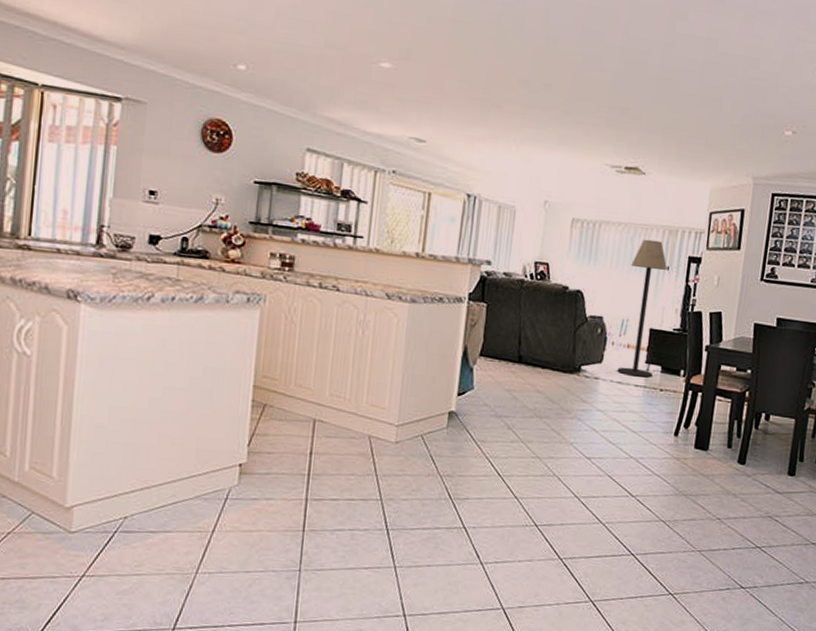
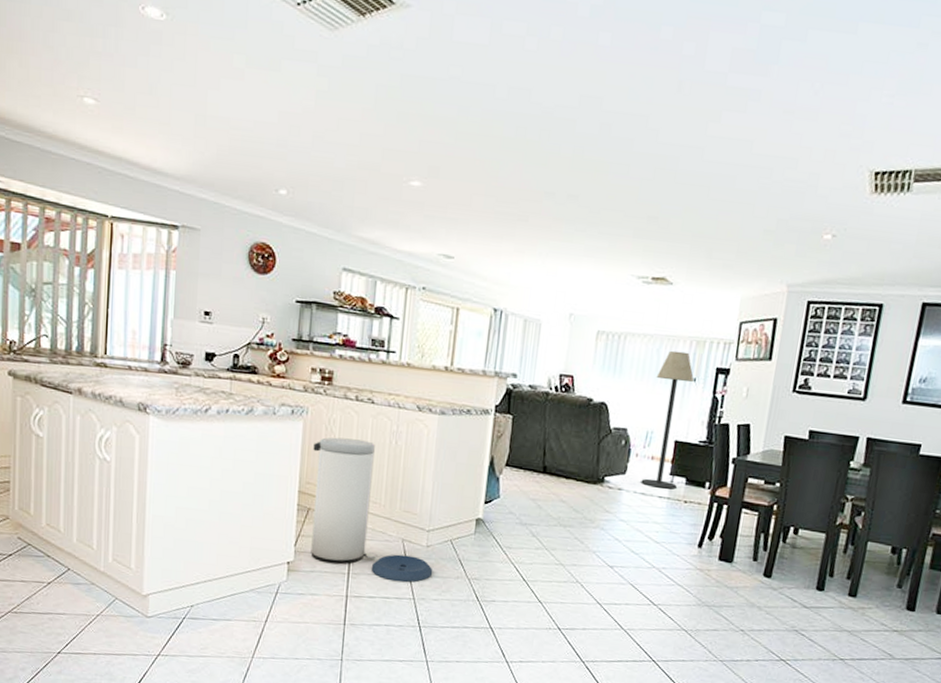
pedal bin: none [266,327,341,465] -> present [311,437,377,565]
robot vacuum: none [334,452,403,482] -> present [371,554,433,583]

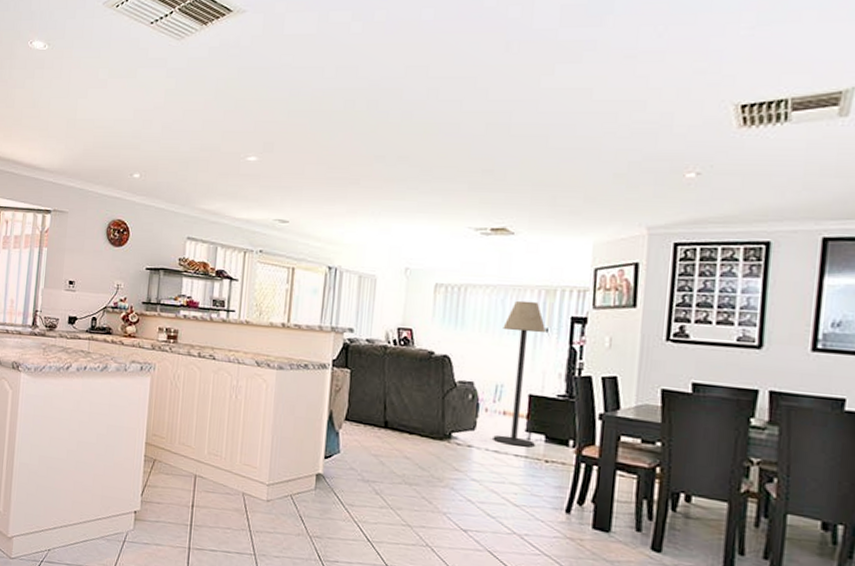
pedal bin: present [311,437,377,565] -> none [156,391,219,516]
robot vacuum: present [371,554,433,583] -> none [212,507,274,538]

